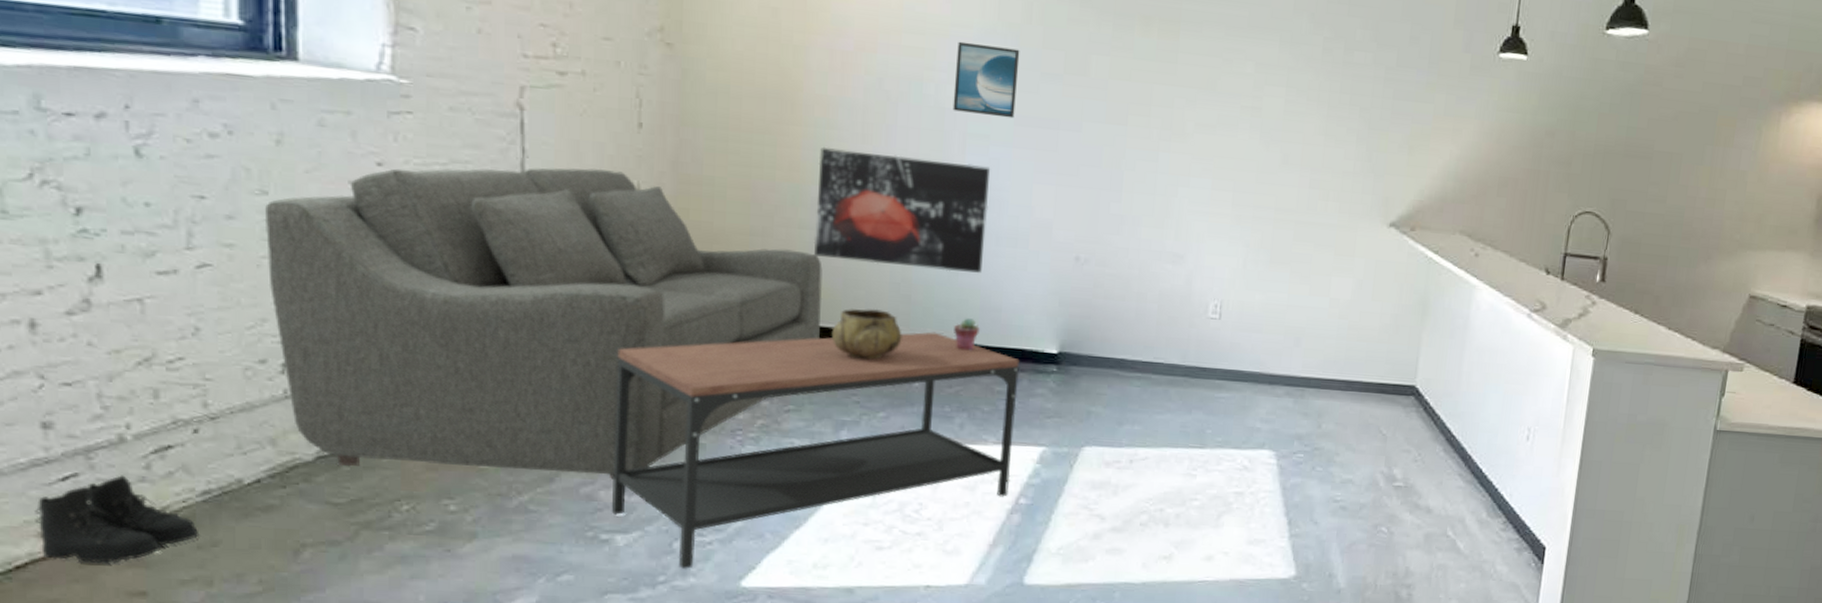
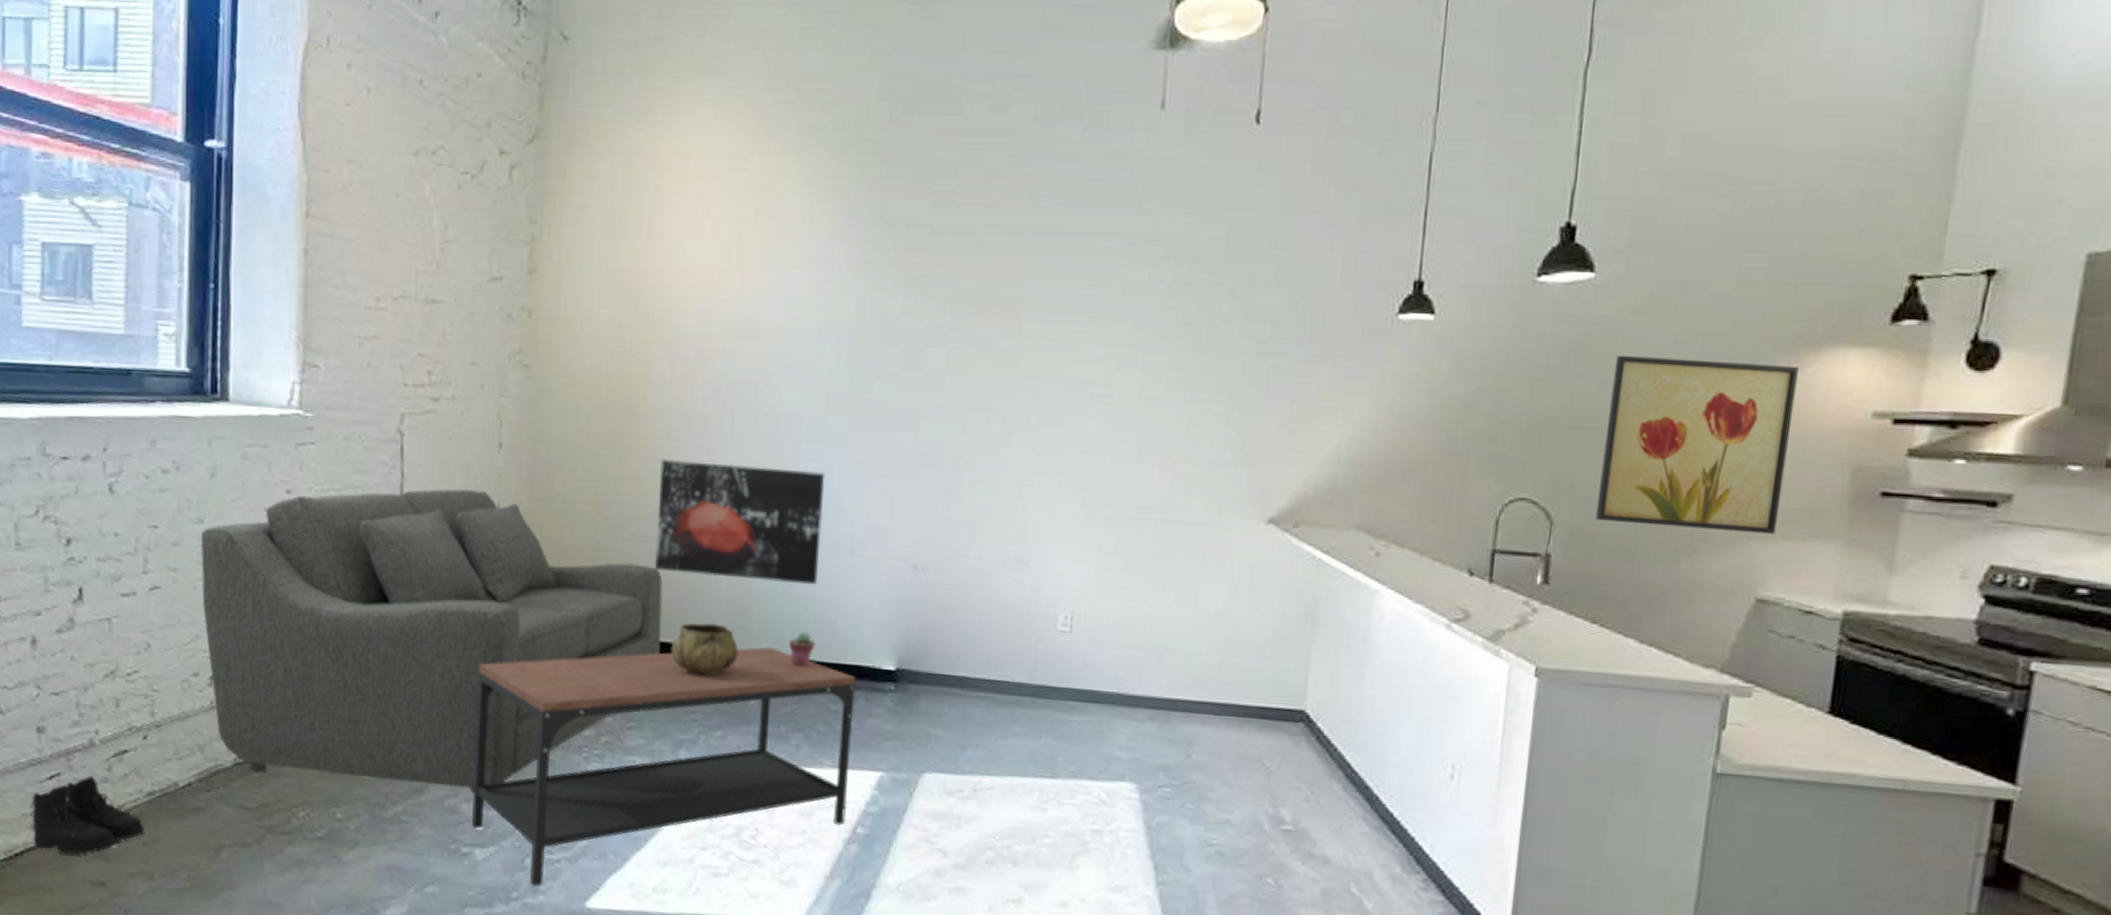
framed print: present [952,41,1020,119] -> none [787,343,854,421]
wall art: none [1640,98,1786,246] -> present [1595,355,1799,534]

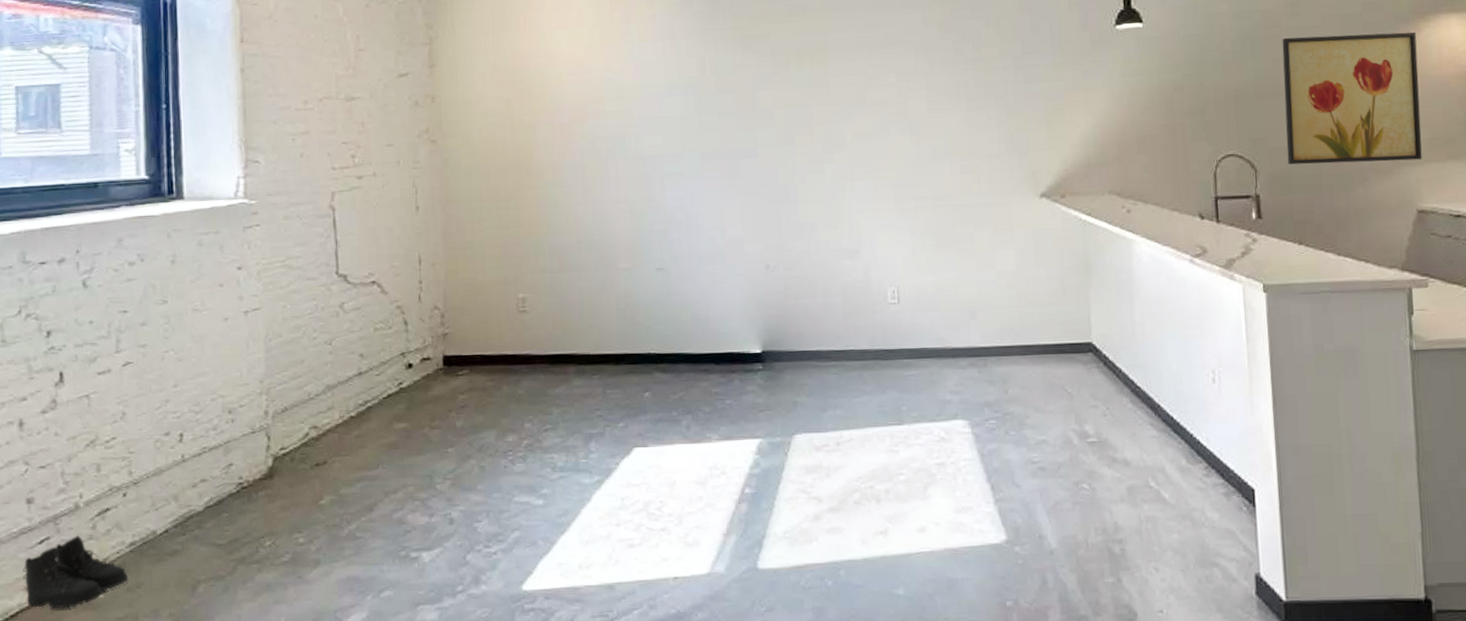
sofa: present [200,488,663,793] -> none [165,247,565,513]
coffee table: present [471,647,856,888] -> none [413,347,735,579]
wall art: present [654,458,826,584] -> none [551,199,690,295]
decorative bowl: present [671,622,739,676] -> none [574,332,631,378]
potted succulent: present [789,632,815,667] -> none [672,331,694,360]

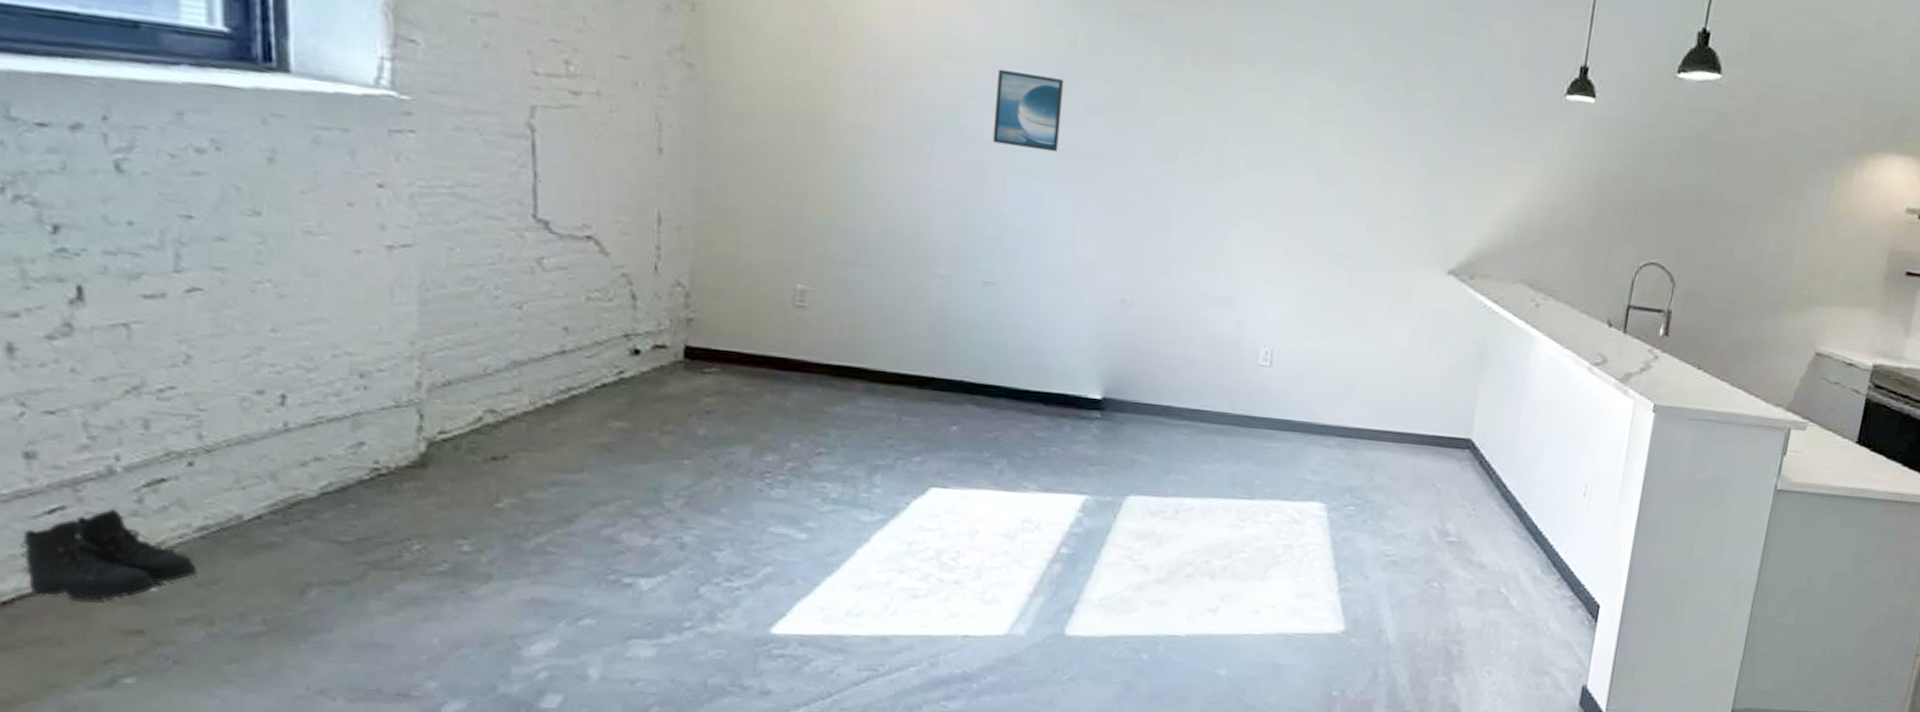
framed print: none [649,98,701,157] -> present [992,69,1064,152]
wall art: present [1282,31,1422,165] -> none [1706,146,1860,302]

